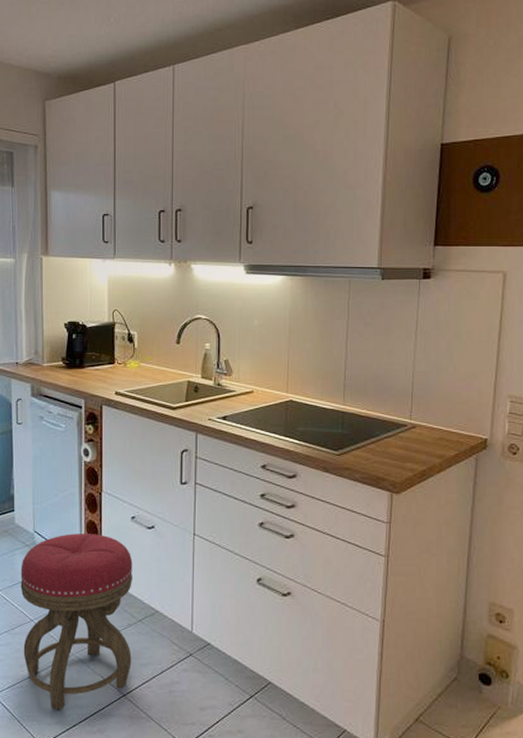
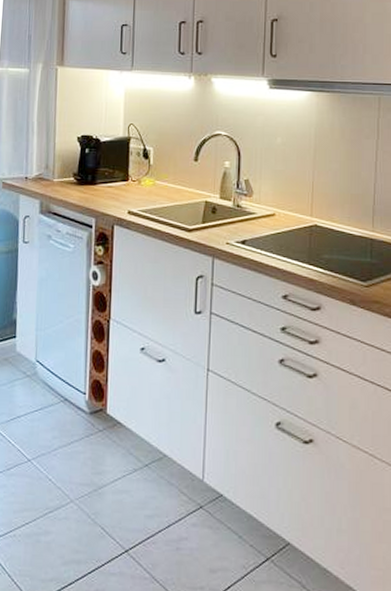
stool: present [20,533,133,710] -> none [18,364,140,565]

